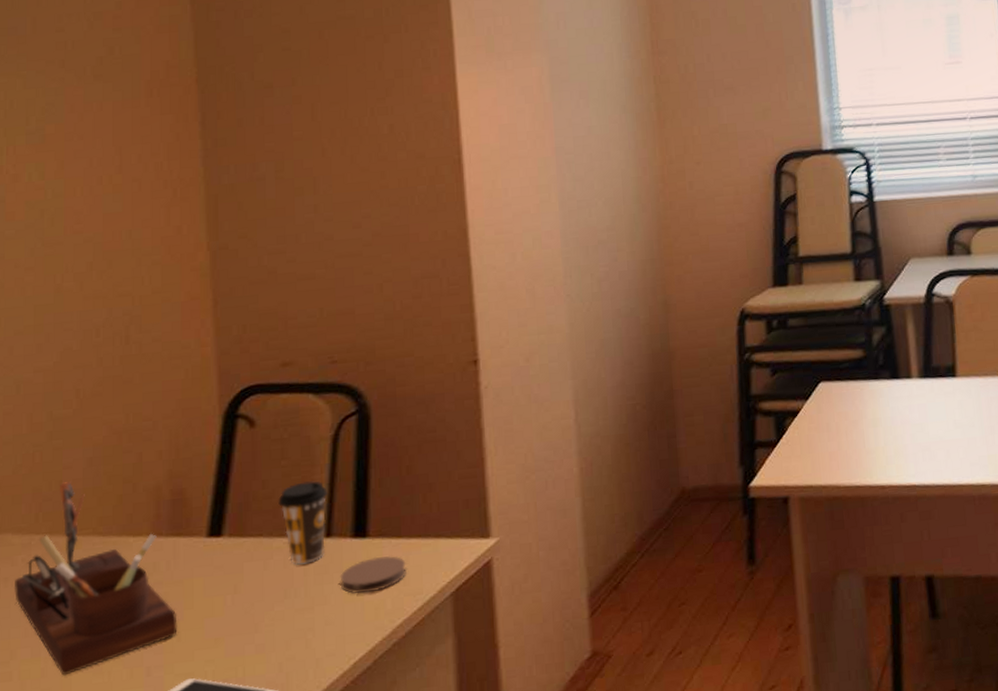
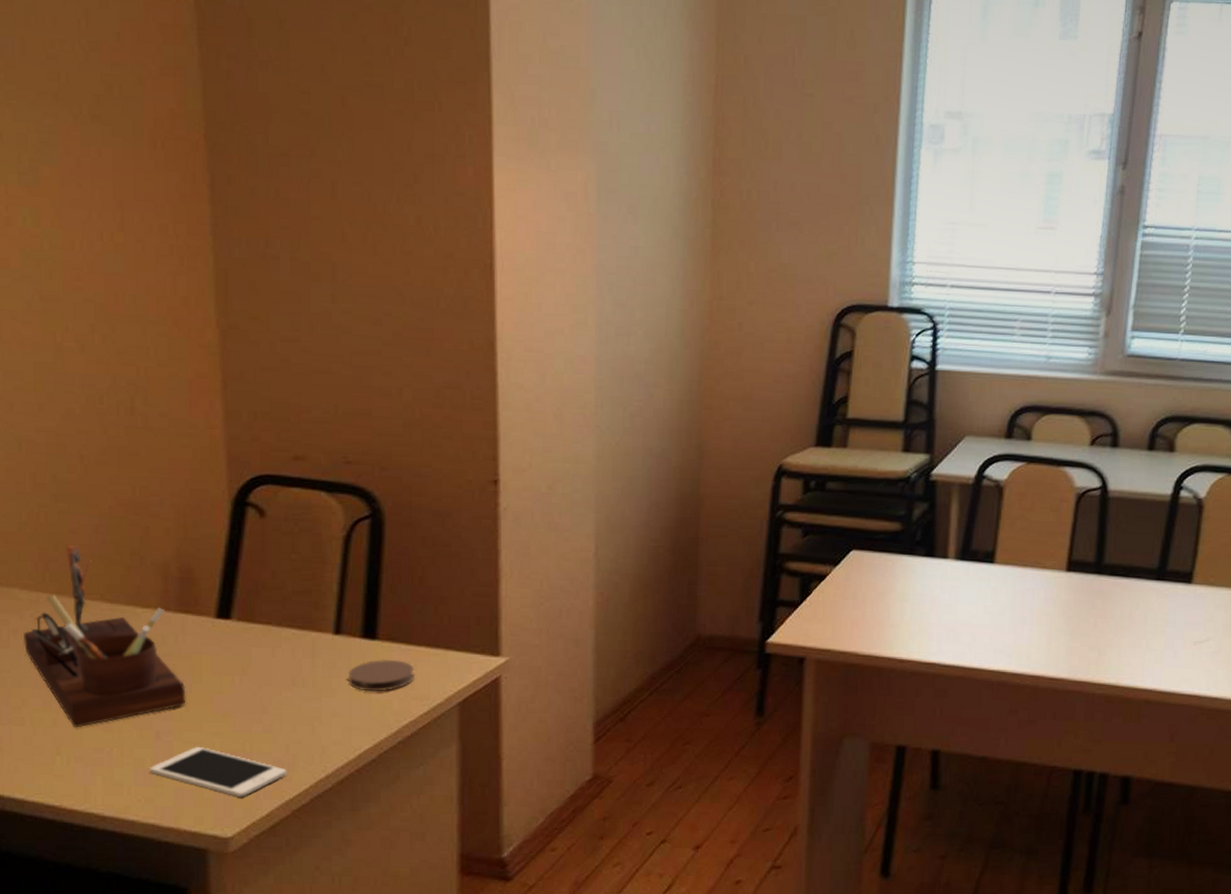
coffee cup: present [278,481,329,565] -> none [288,578,339,657]

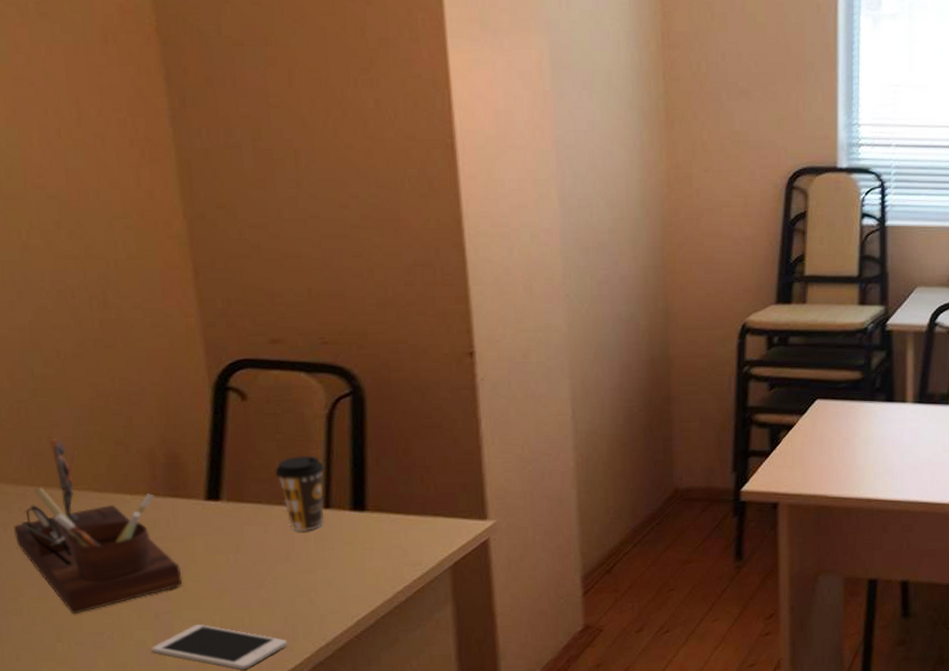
coffee cup: none [288,578,339,657] -> present [275,456,326,531]
coaster: present [348,659,414,692] -> none [340,529,406,561]

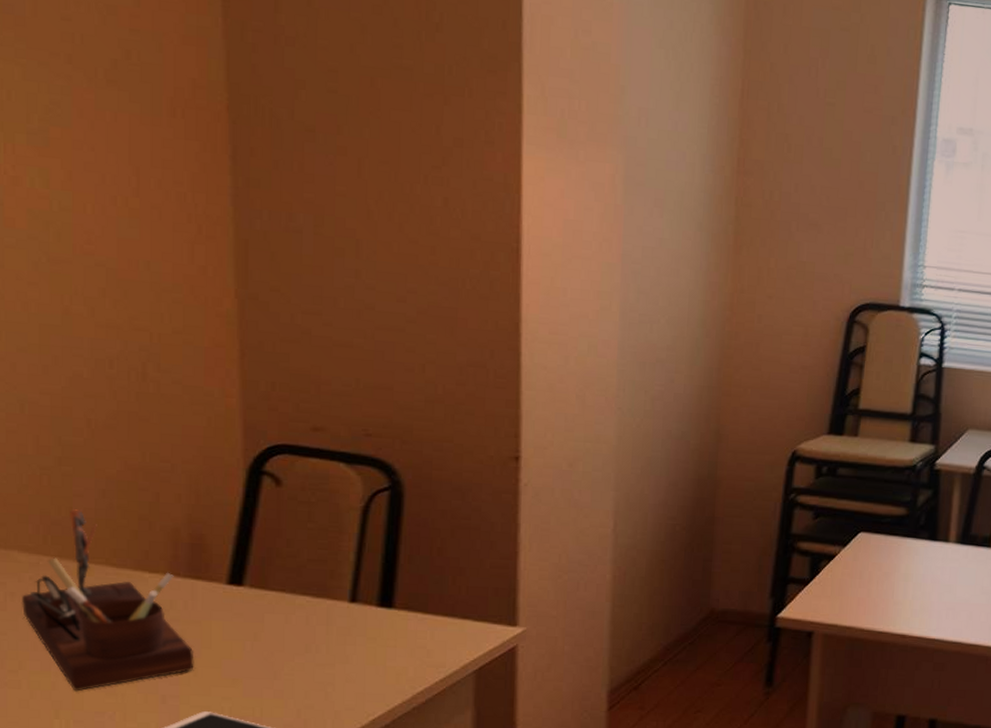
coffee cup: present [275,456,326,531] -> none [303,547,356,624]

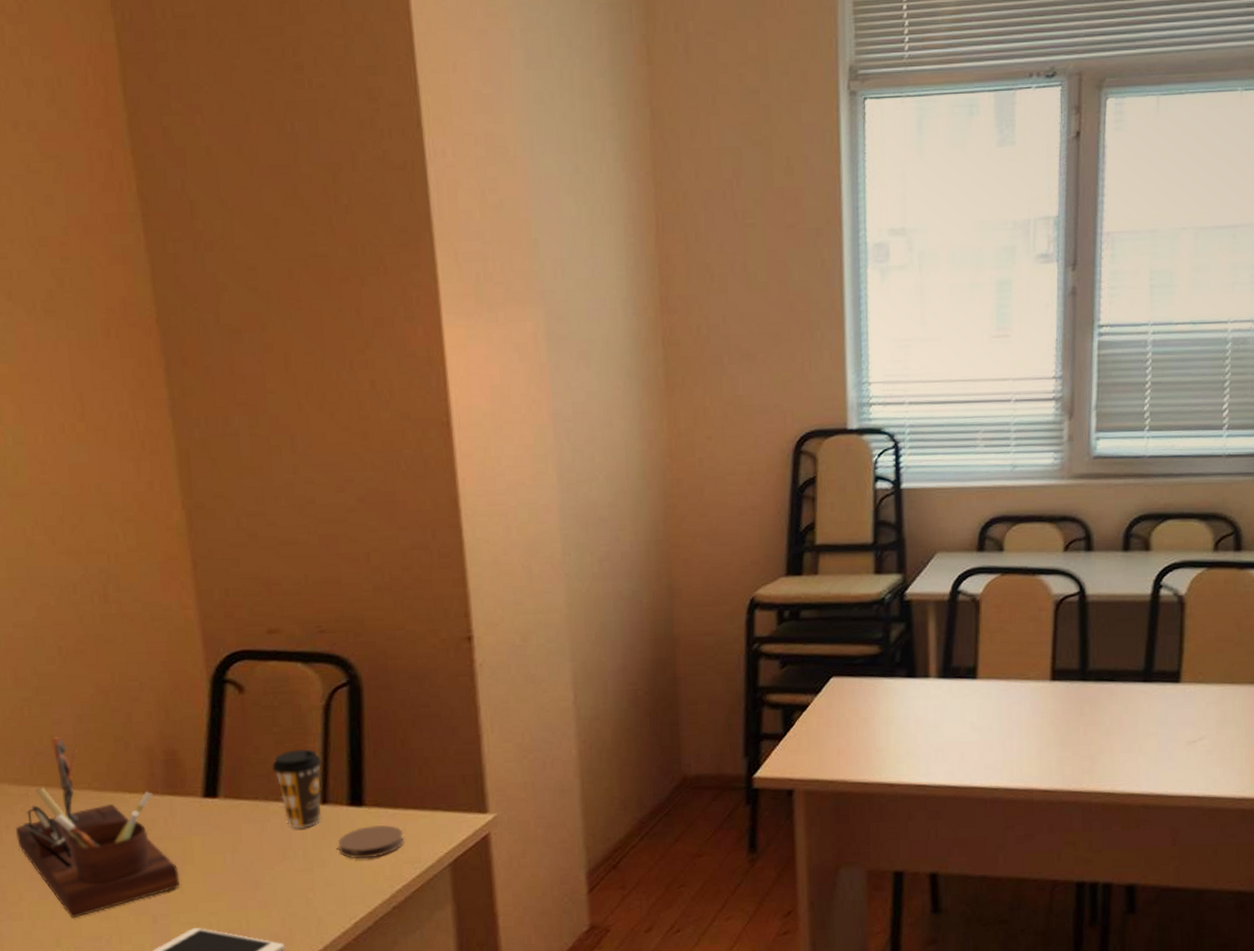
coffee cup: none [303,547,356,624] -> present [272,749,323,828]
coaster: none [363,627,431,659] -> present [337,825,404,859]

